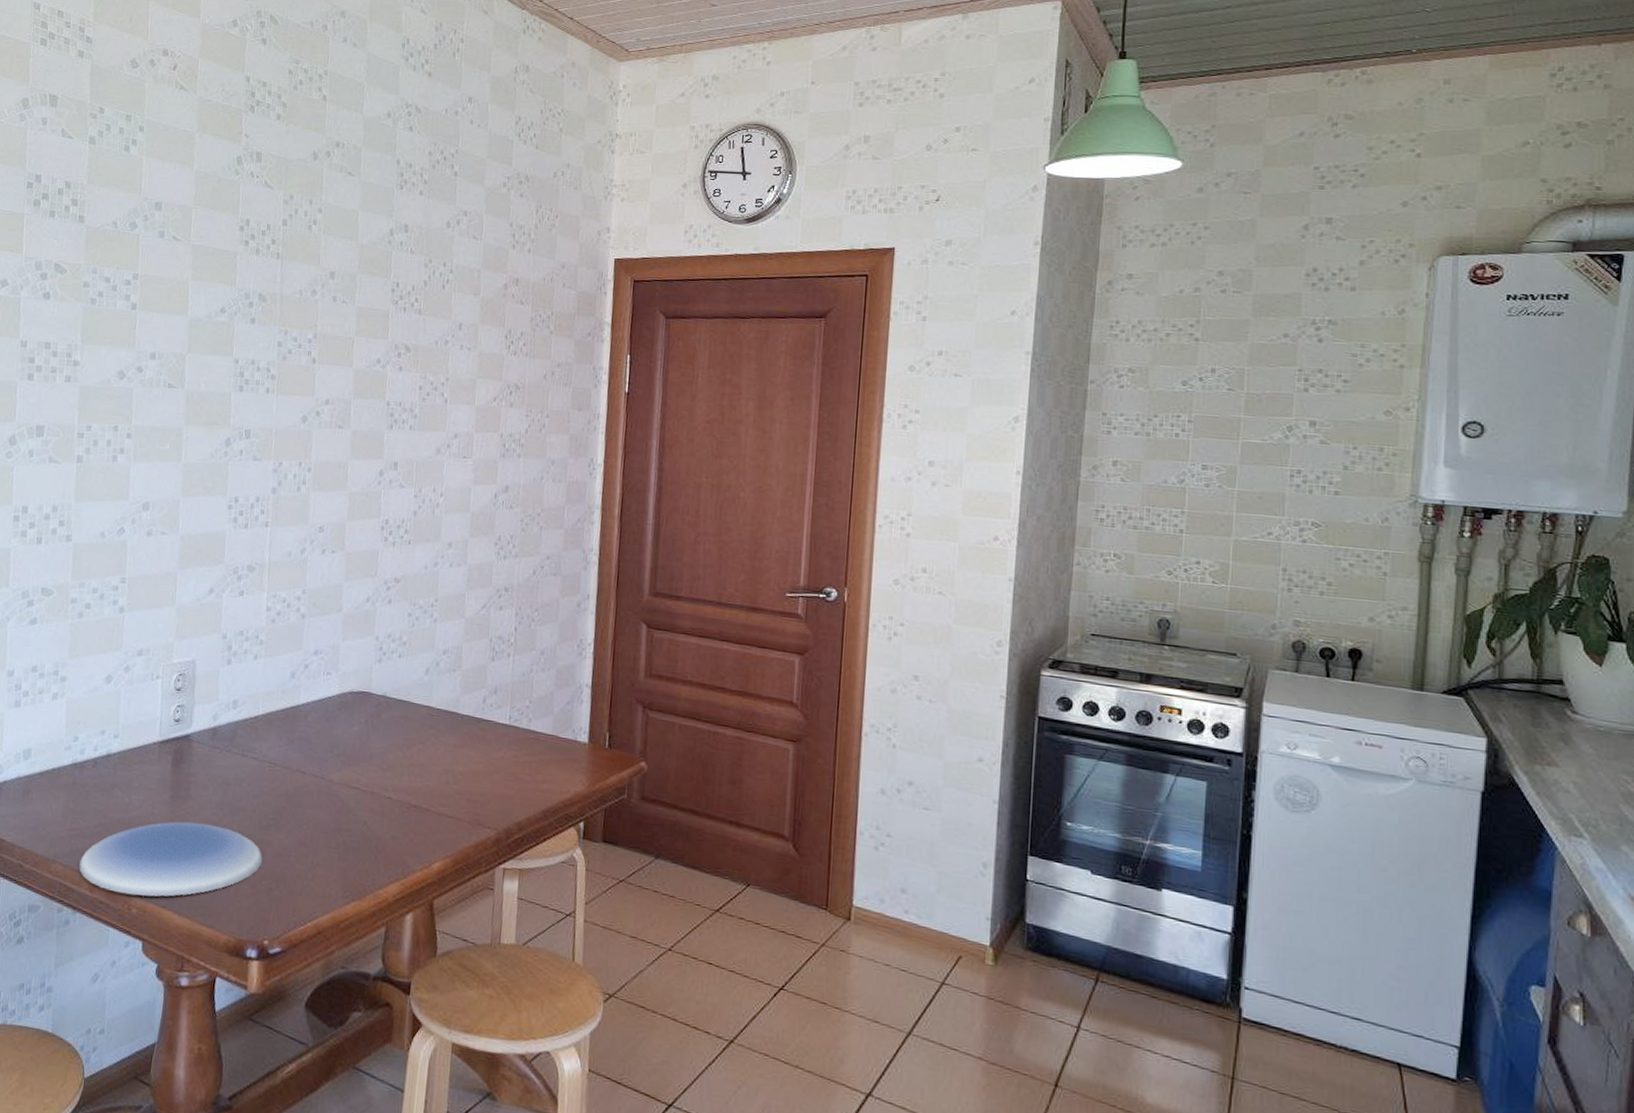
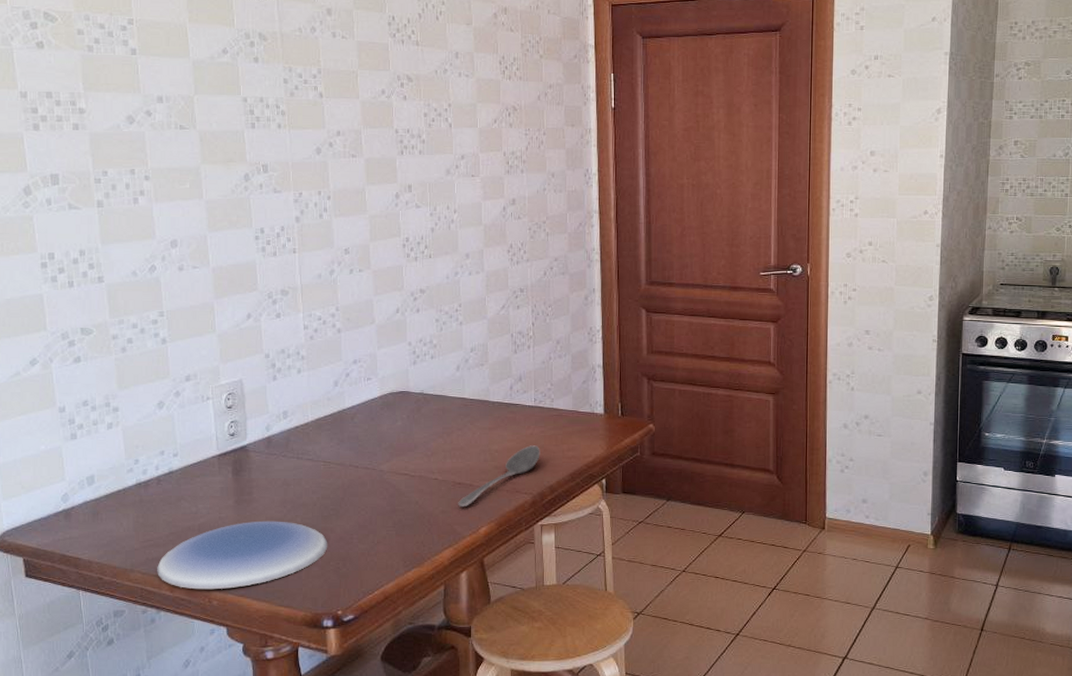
stirrer: none [411,771,511,836] -> present [458,445,540,508]

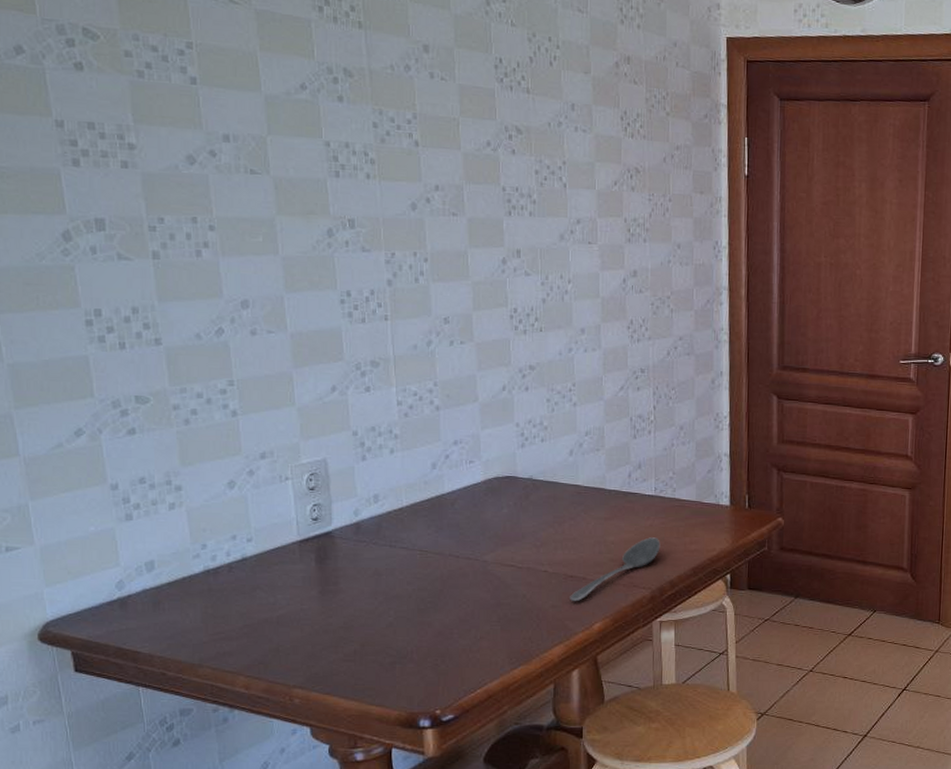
plate: present [157,521,328,590] -> none [229,613,425,687]

